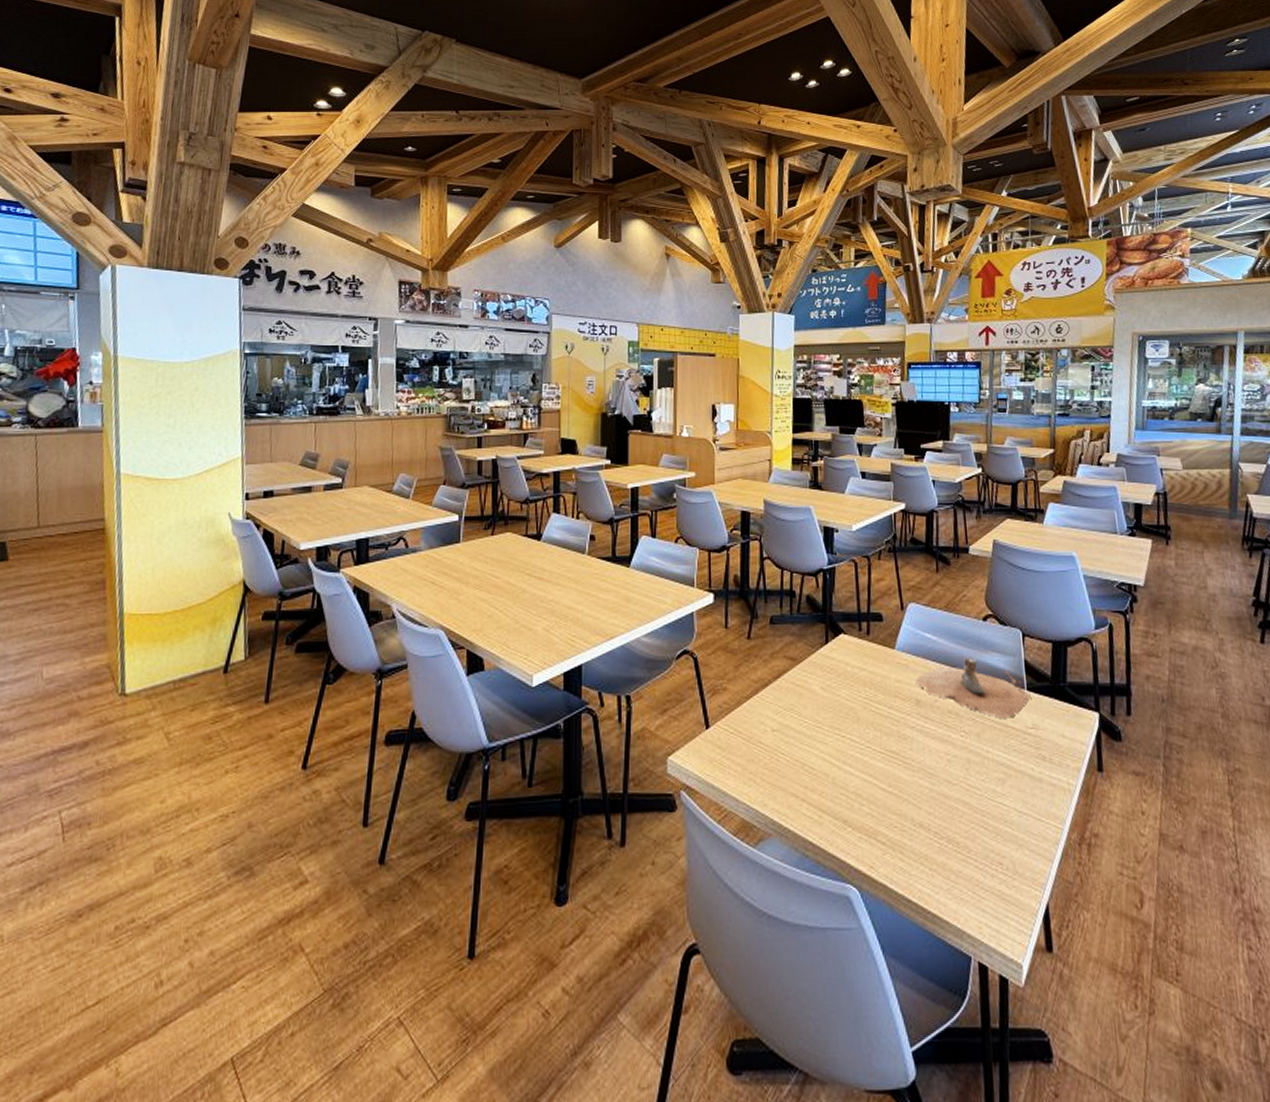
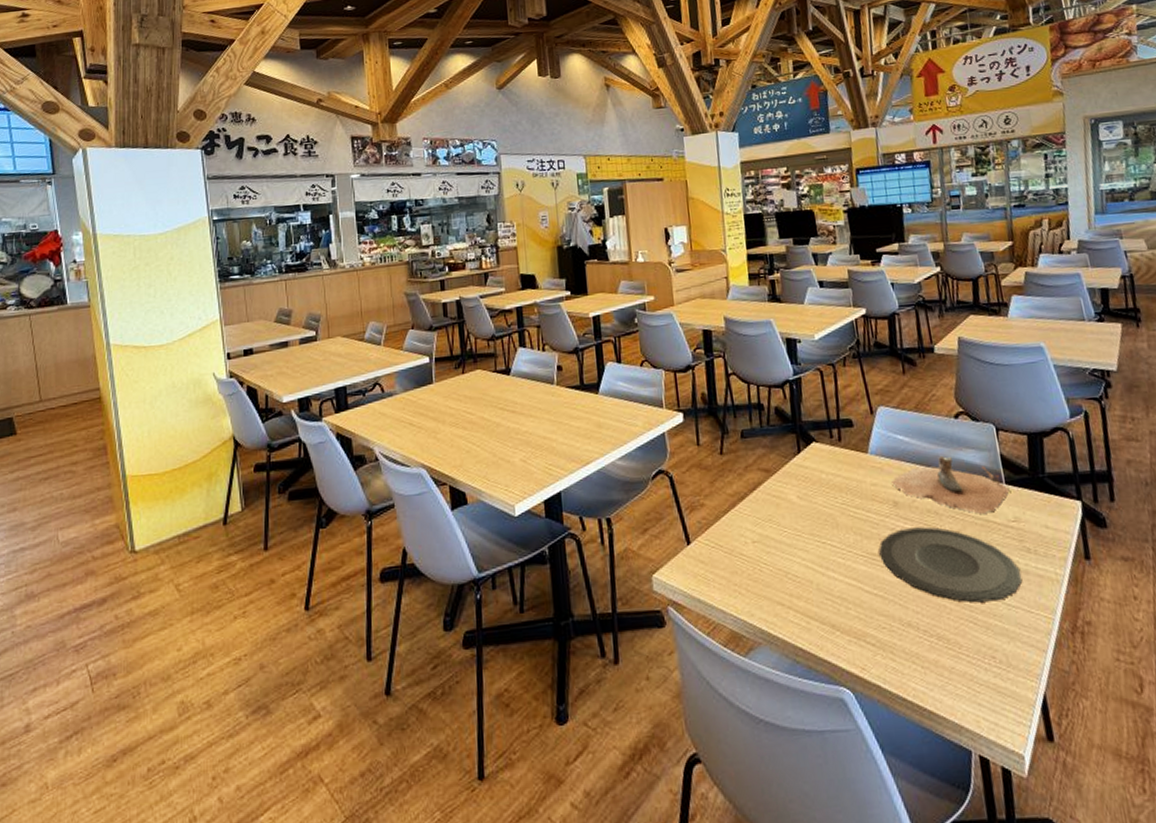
plate: none [897,727,1034,808] -> present [879,527,1022,603]

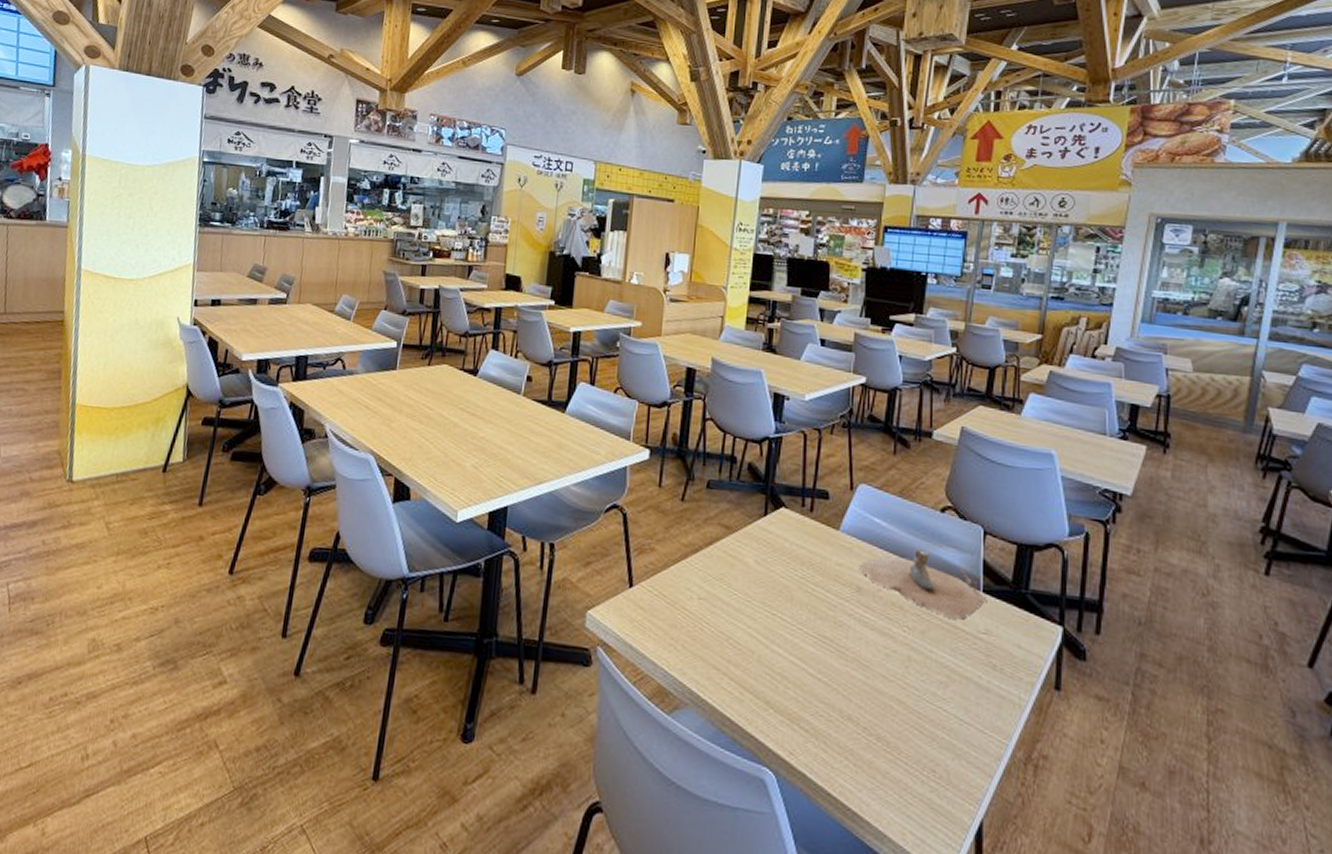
plate: present [879,527,1022,603] -> none [831,616,980,713]

